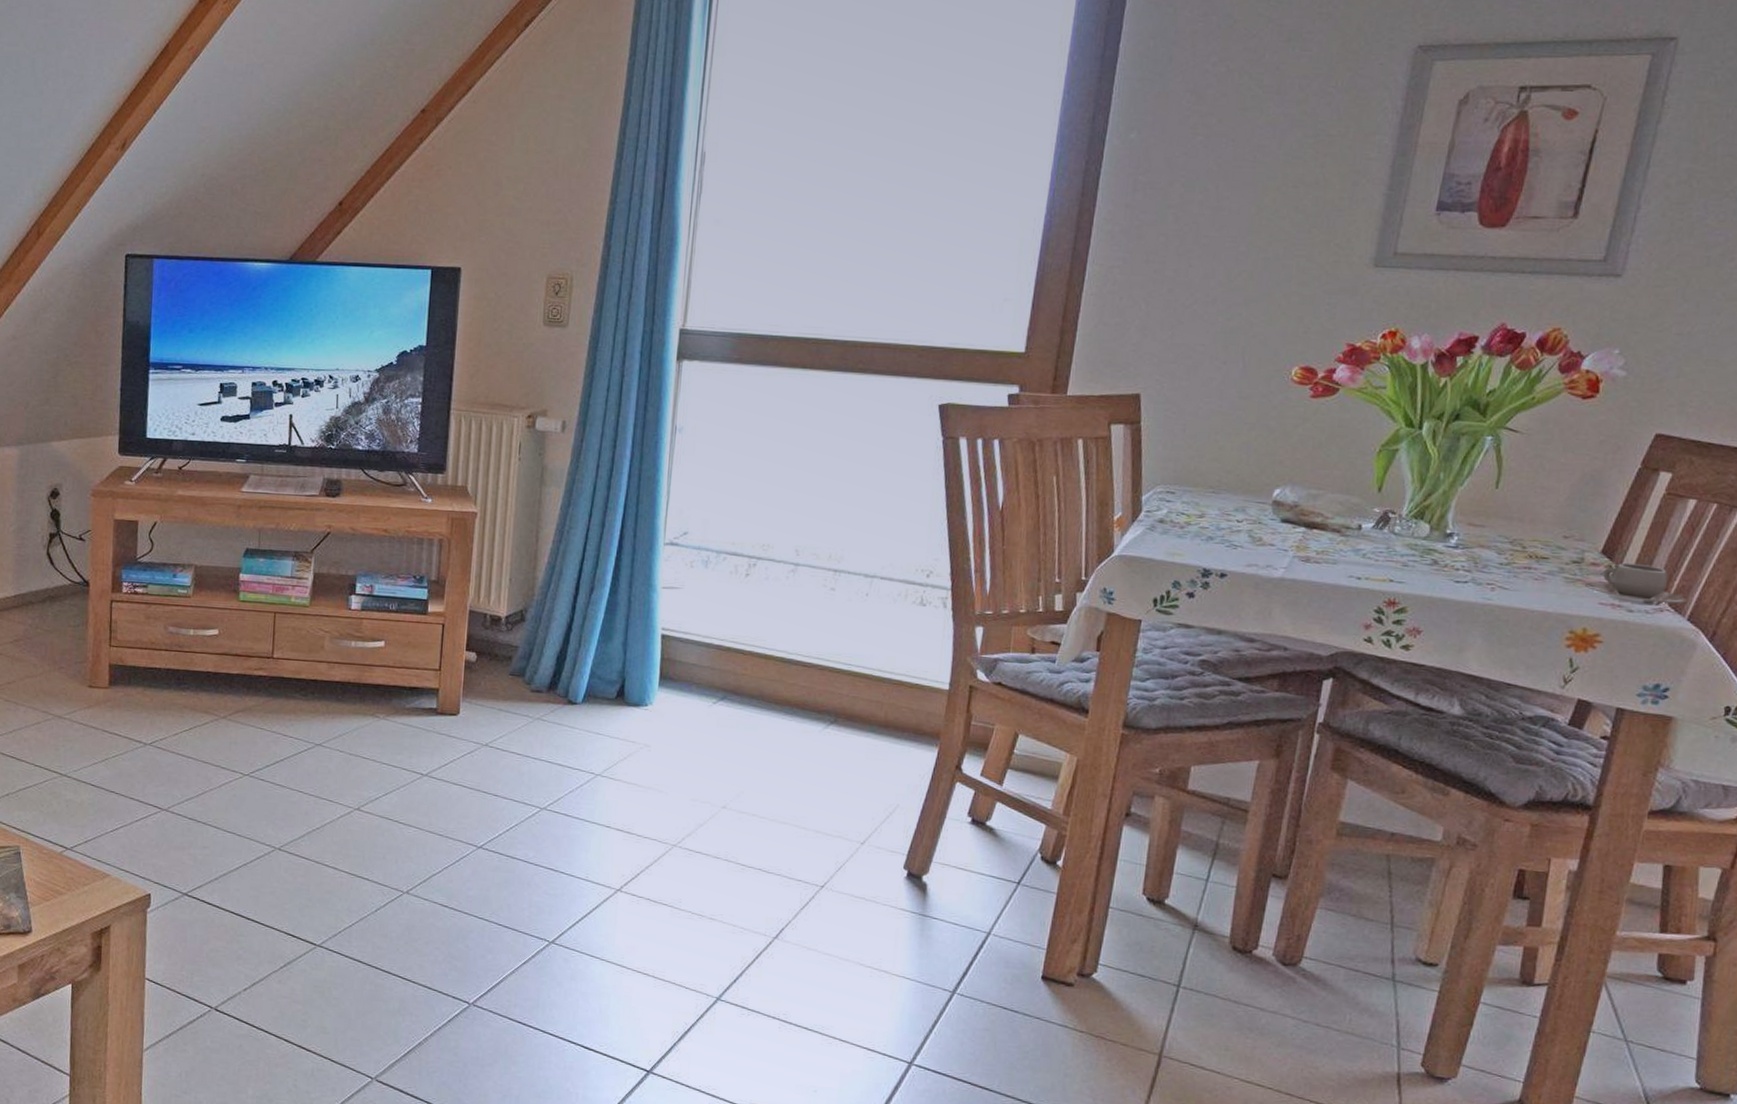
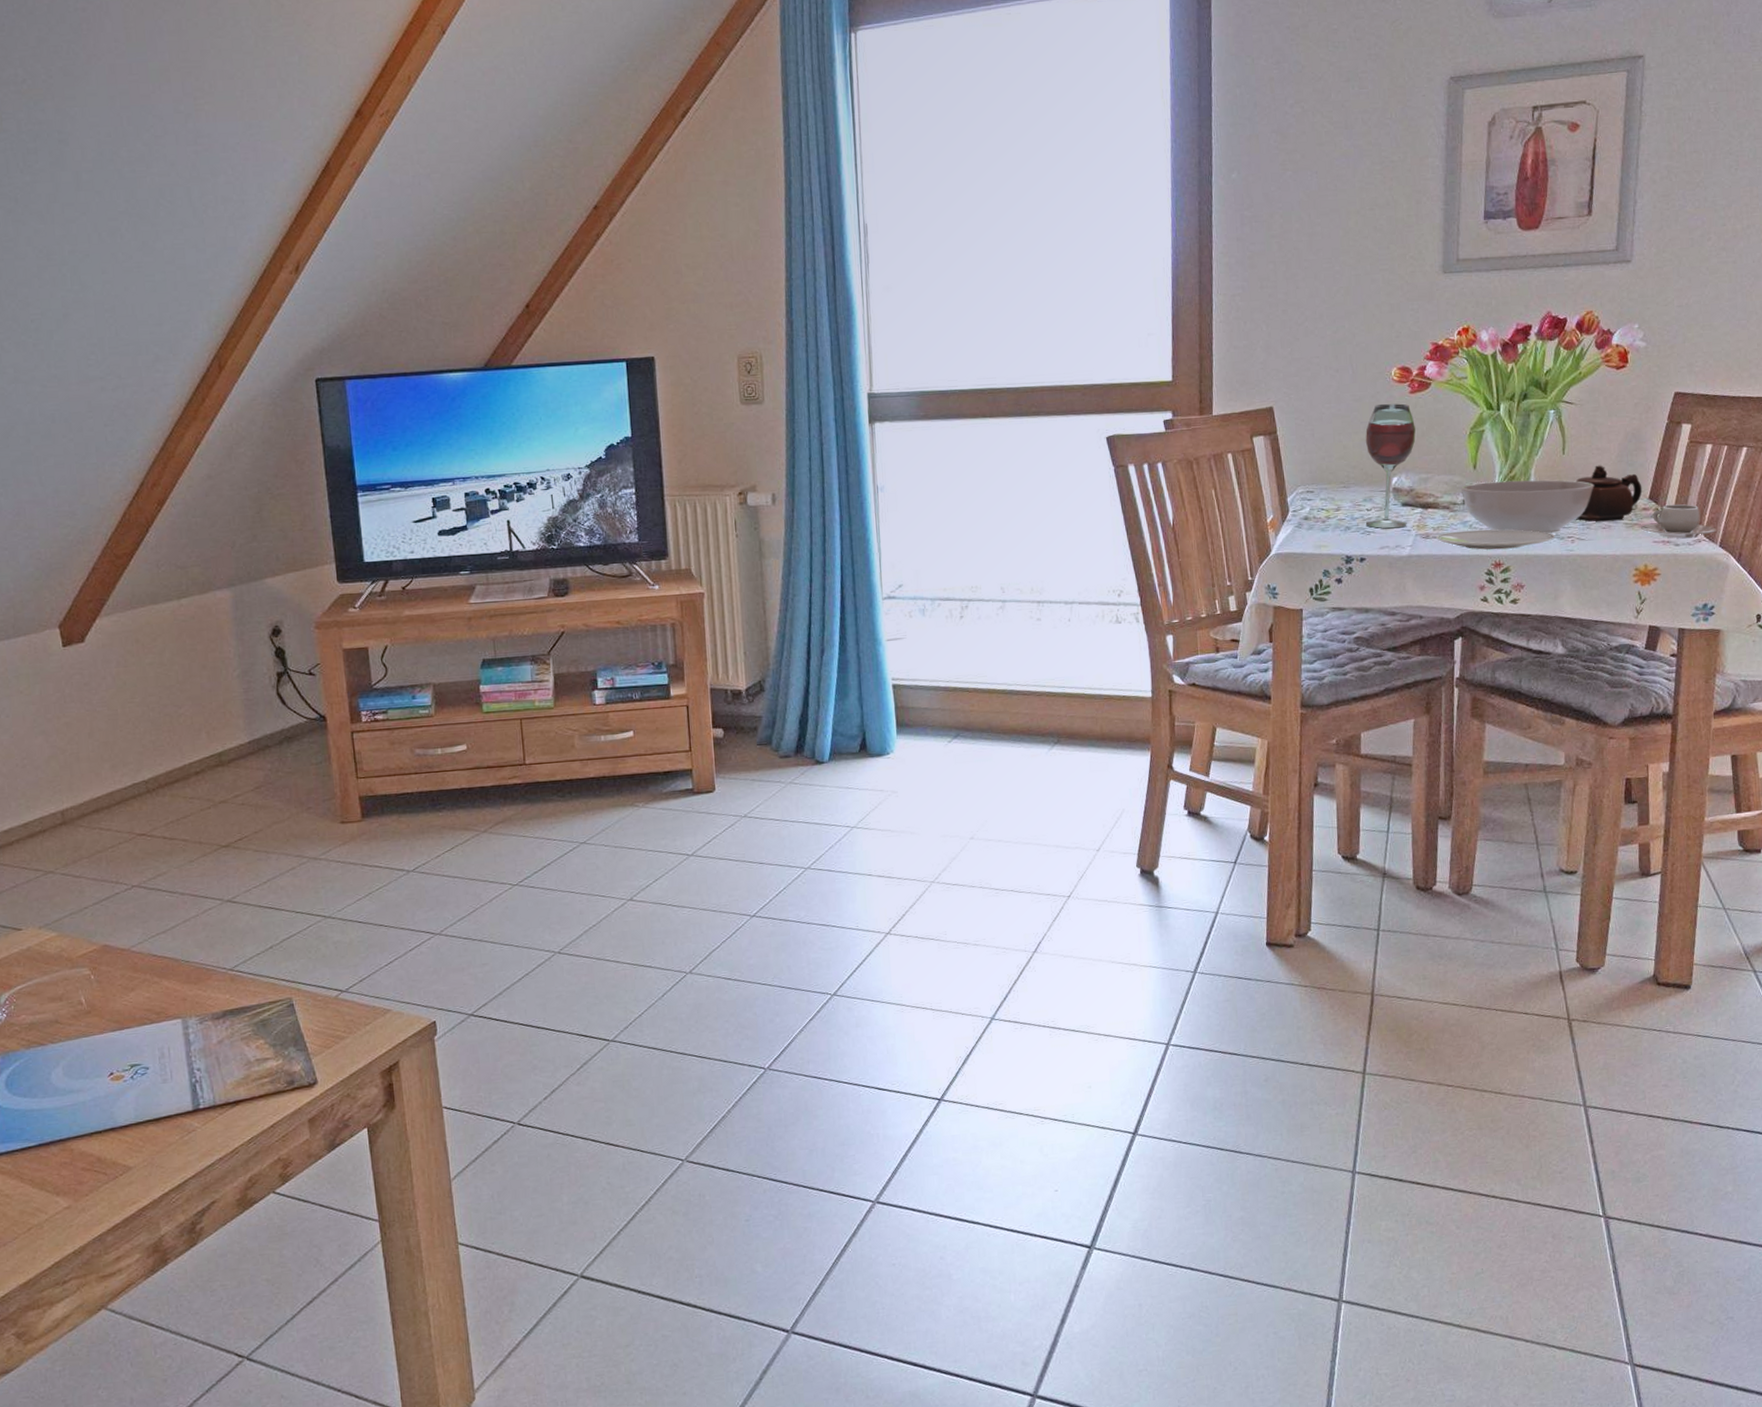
wineglass: none [1232,406,1312,547] -> present [1365,403,1416,529]
plate: none [1319,558,1471,588] -> present [1436,529,1556,550]
bowl: none [1357,507,1532,576] -> present [1460,480,1595,533]
teapot: none [1501,506,1595,573] -> present [1575,465,1643,522]

